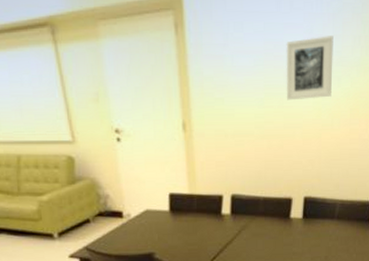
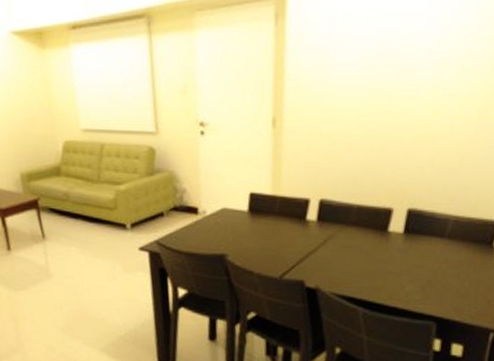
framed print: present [286,36,334,100] -> none [397,25,464,98]

